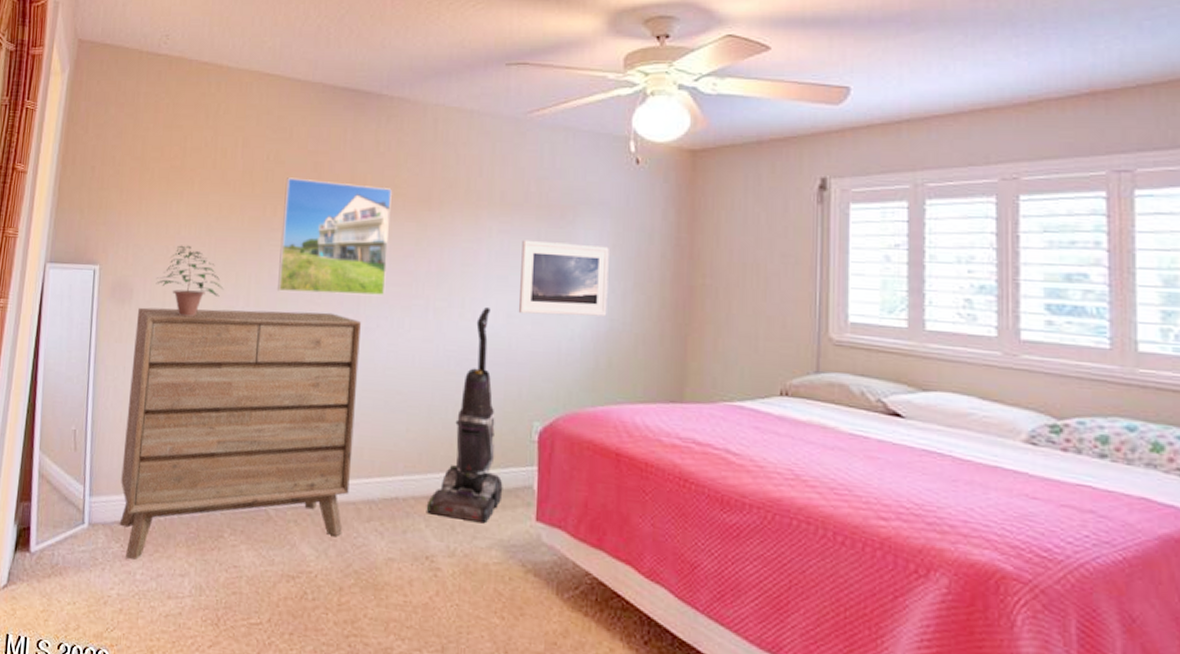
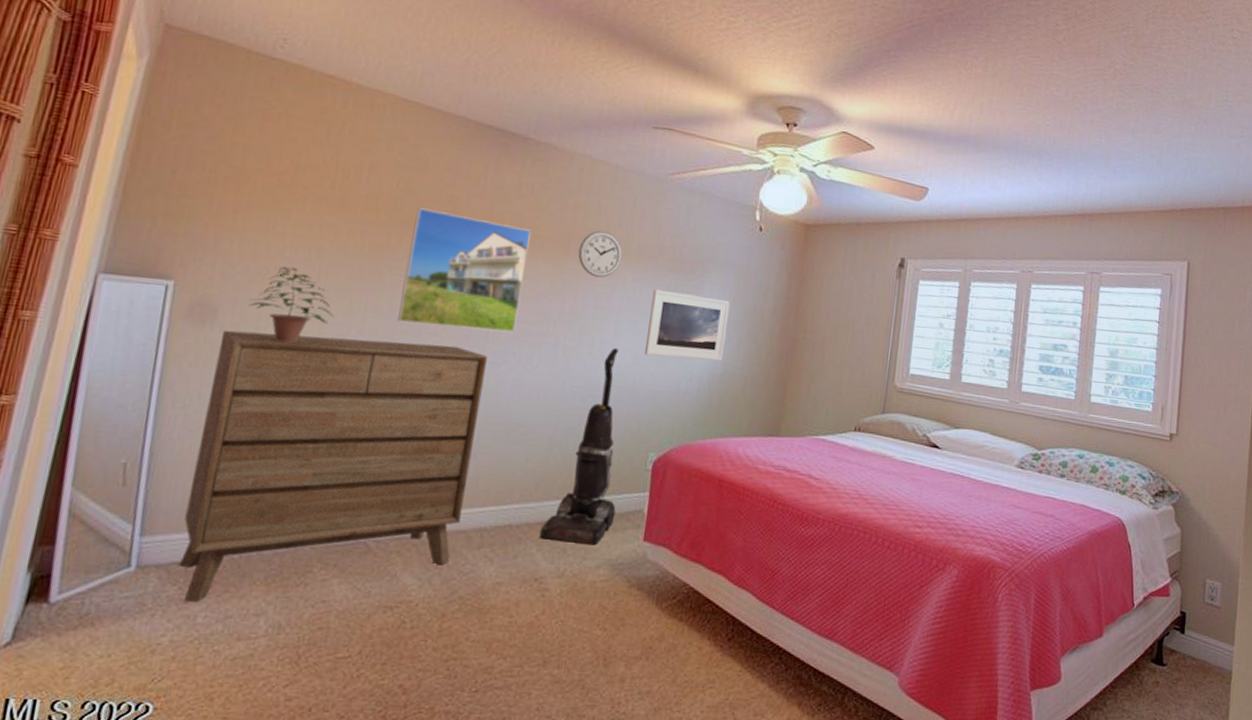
wall clock: none [440,182,486,233] -> present [578,230,623,278]

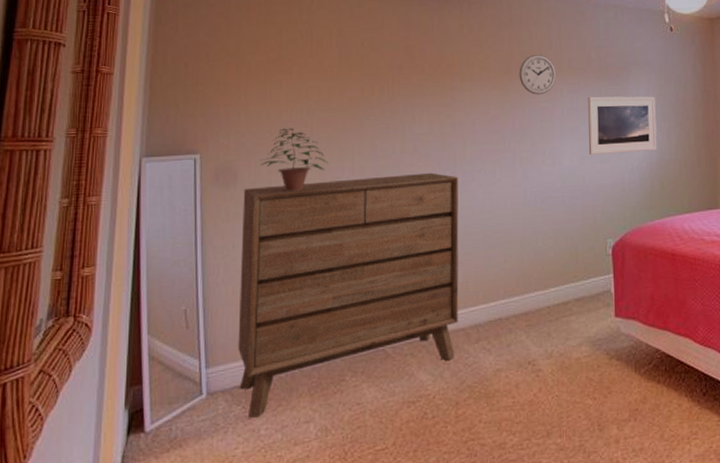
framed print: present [398,208,531,332] -> none [380,60,478,160]
vacuum cleaner: present [540,348,619,545] -> none [526,153,587,327]

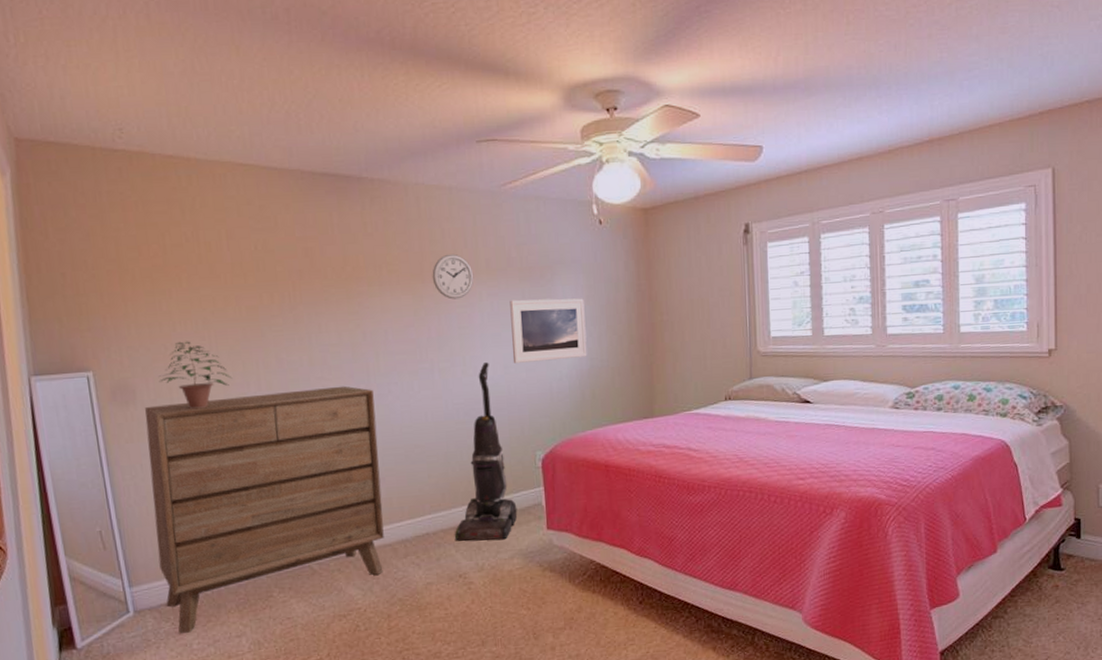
vacuum cleaner: none [526,153,587,327] -> present [455,362,518,541]

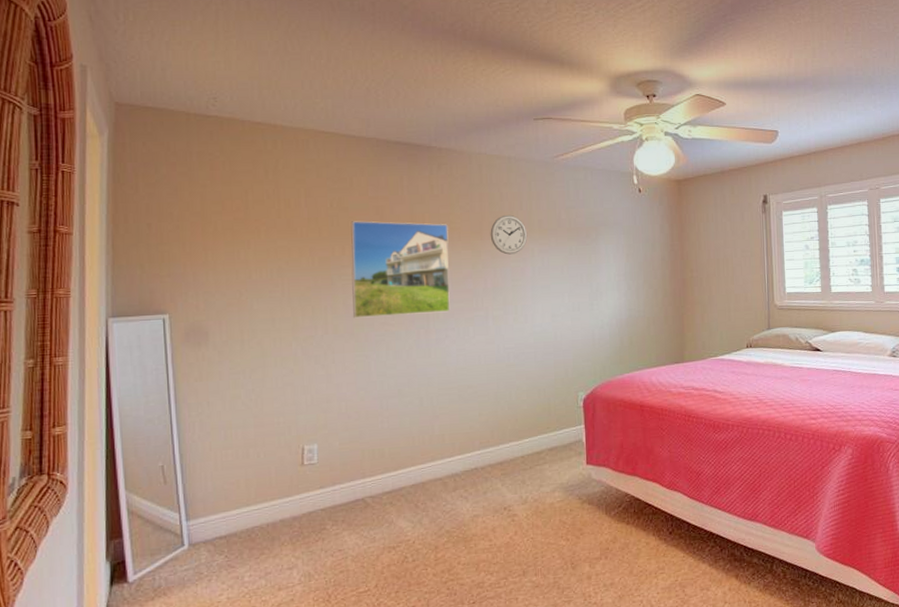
dresser: present [145,385,384,635] -> none [215,330,436,567]
potted plant: present [159,341,233,408] -> none [231,287,302,350]
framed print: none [278,264,392,373] -> present [350,221,450,319]
vacuum cleaner: present [455,362,518,541] -> none [502,311,560,476]
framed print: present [510,298,587,363] -> none [558,256,626,312]

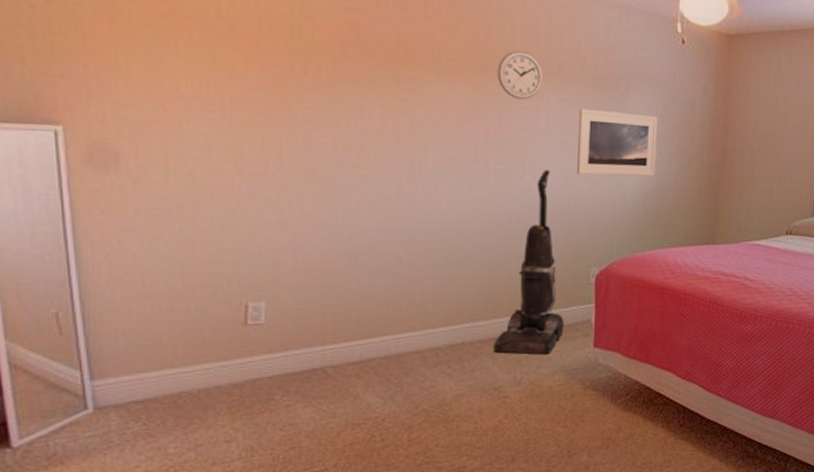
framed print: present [350,221,450,319] -> none [316,34,444,160]
vacuum cleaner: none [502,311,560,476] -> present [494,170,564,355]
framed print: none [558,256,626,312] -> present [576,108,658,176]

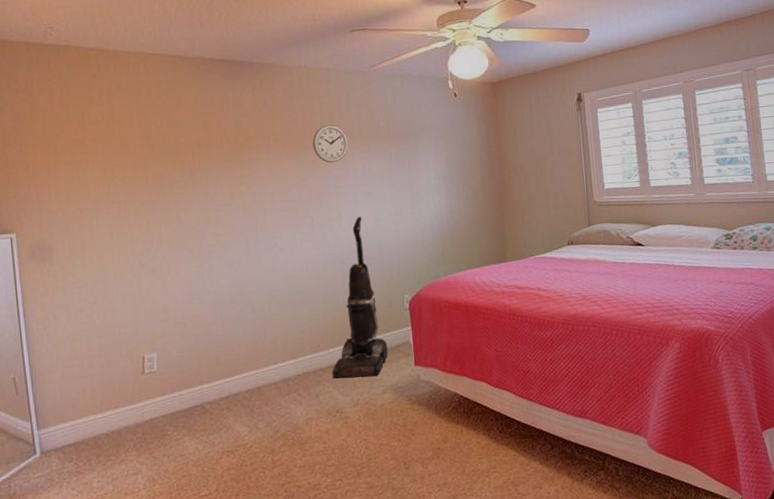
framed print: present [576,108,658,176] -> none [379,159,447,217]

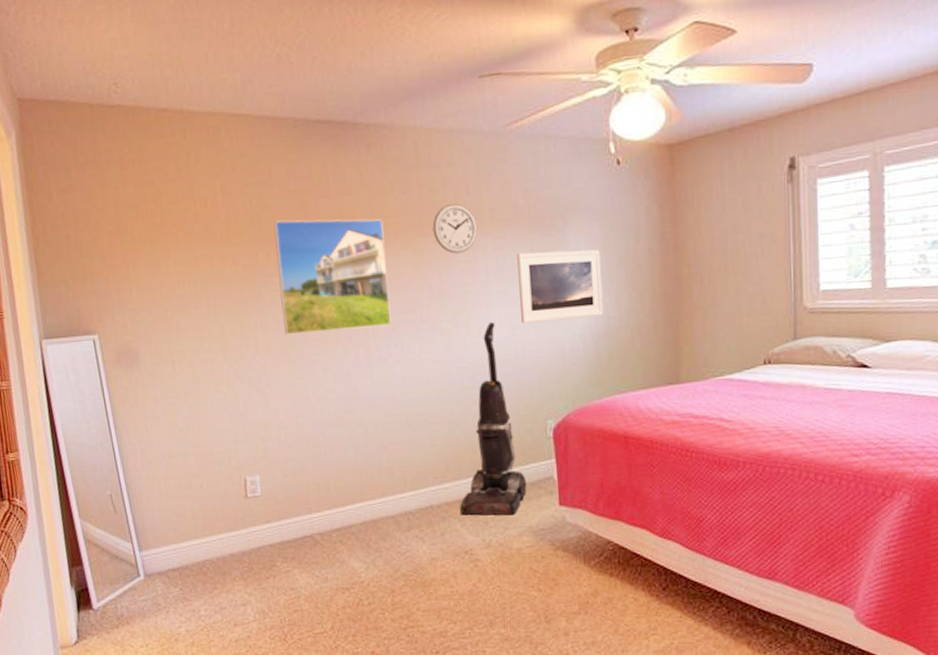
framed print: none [180,136,278,231] -> present [273,219,392,336]
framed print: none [379,159,447,217] -> present [517,249,604,323]

